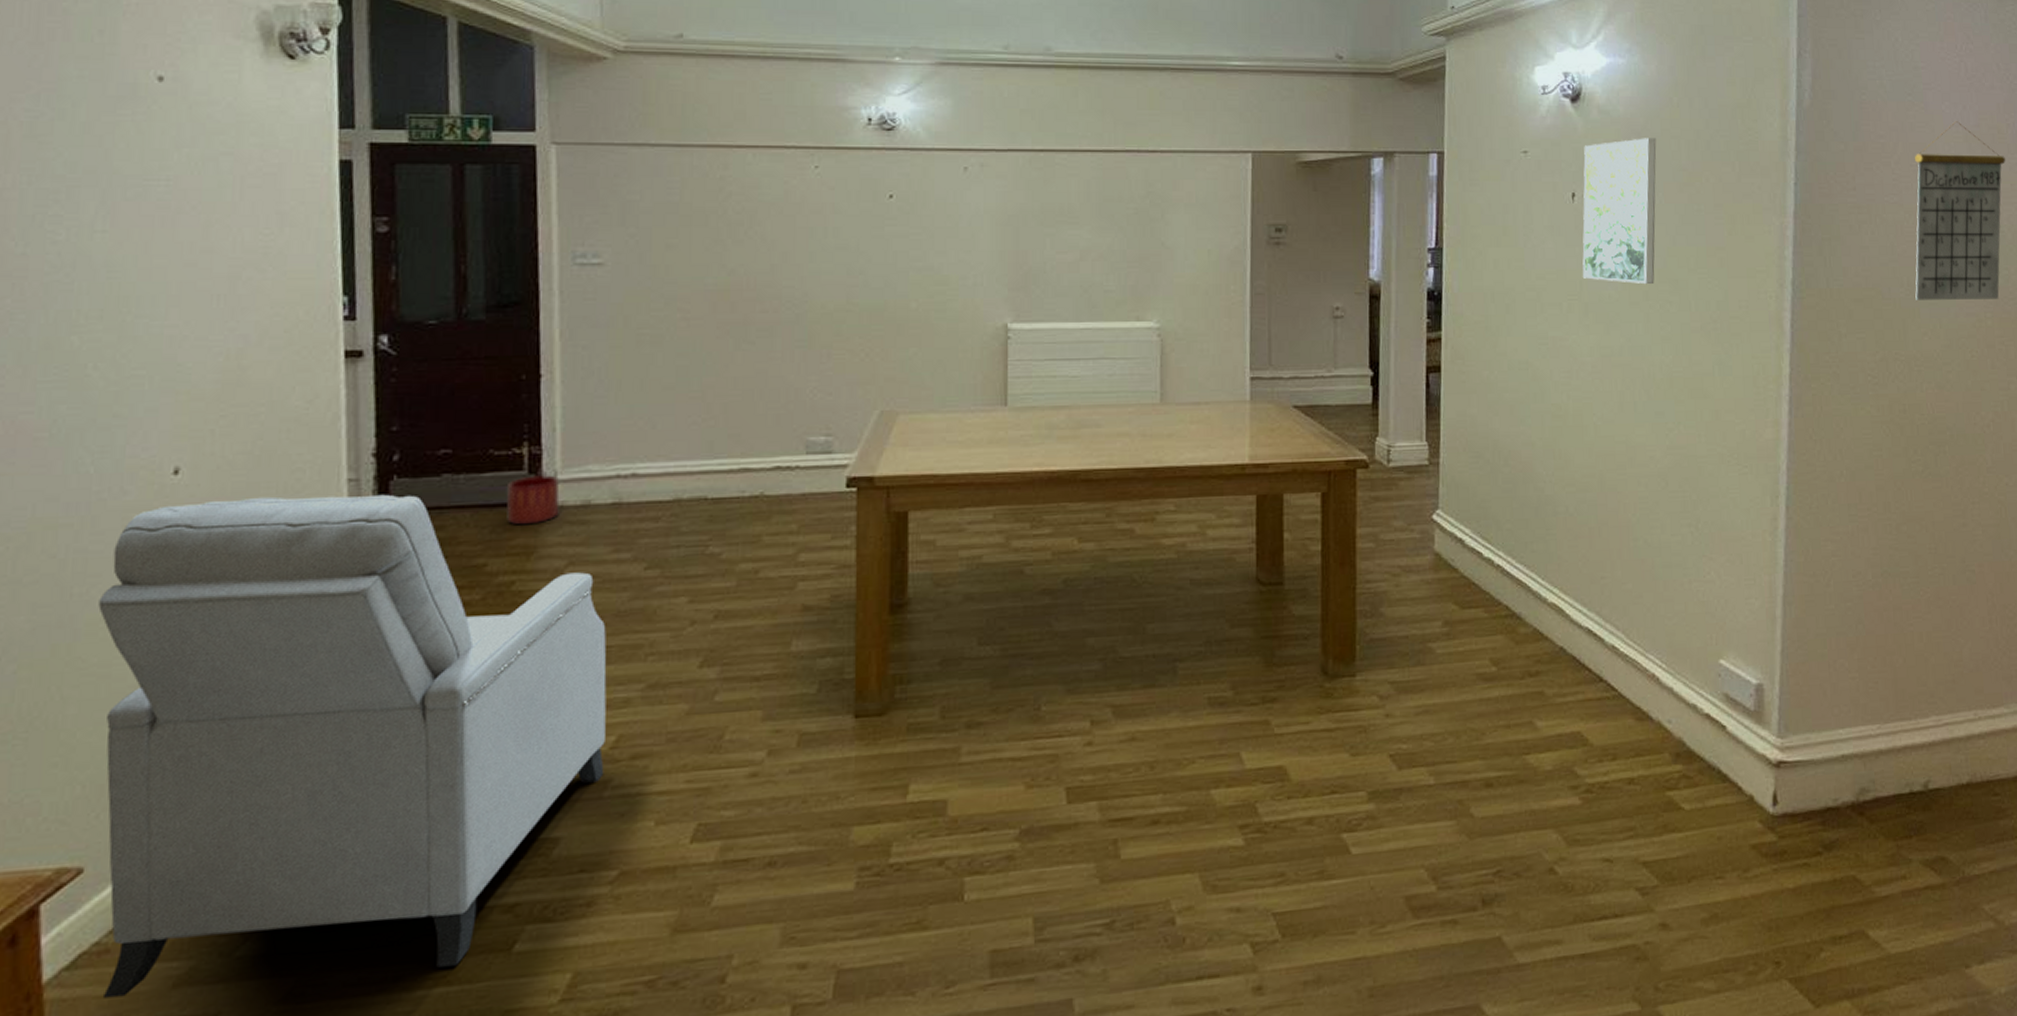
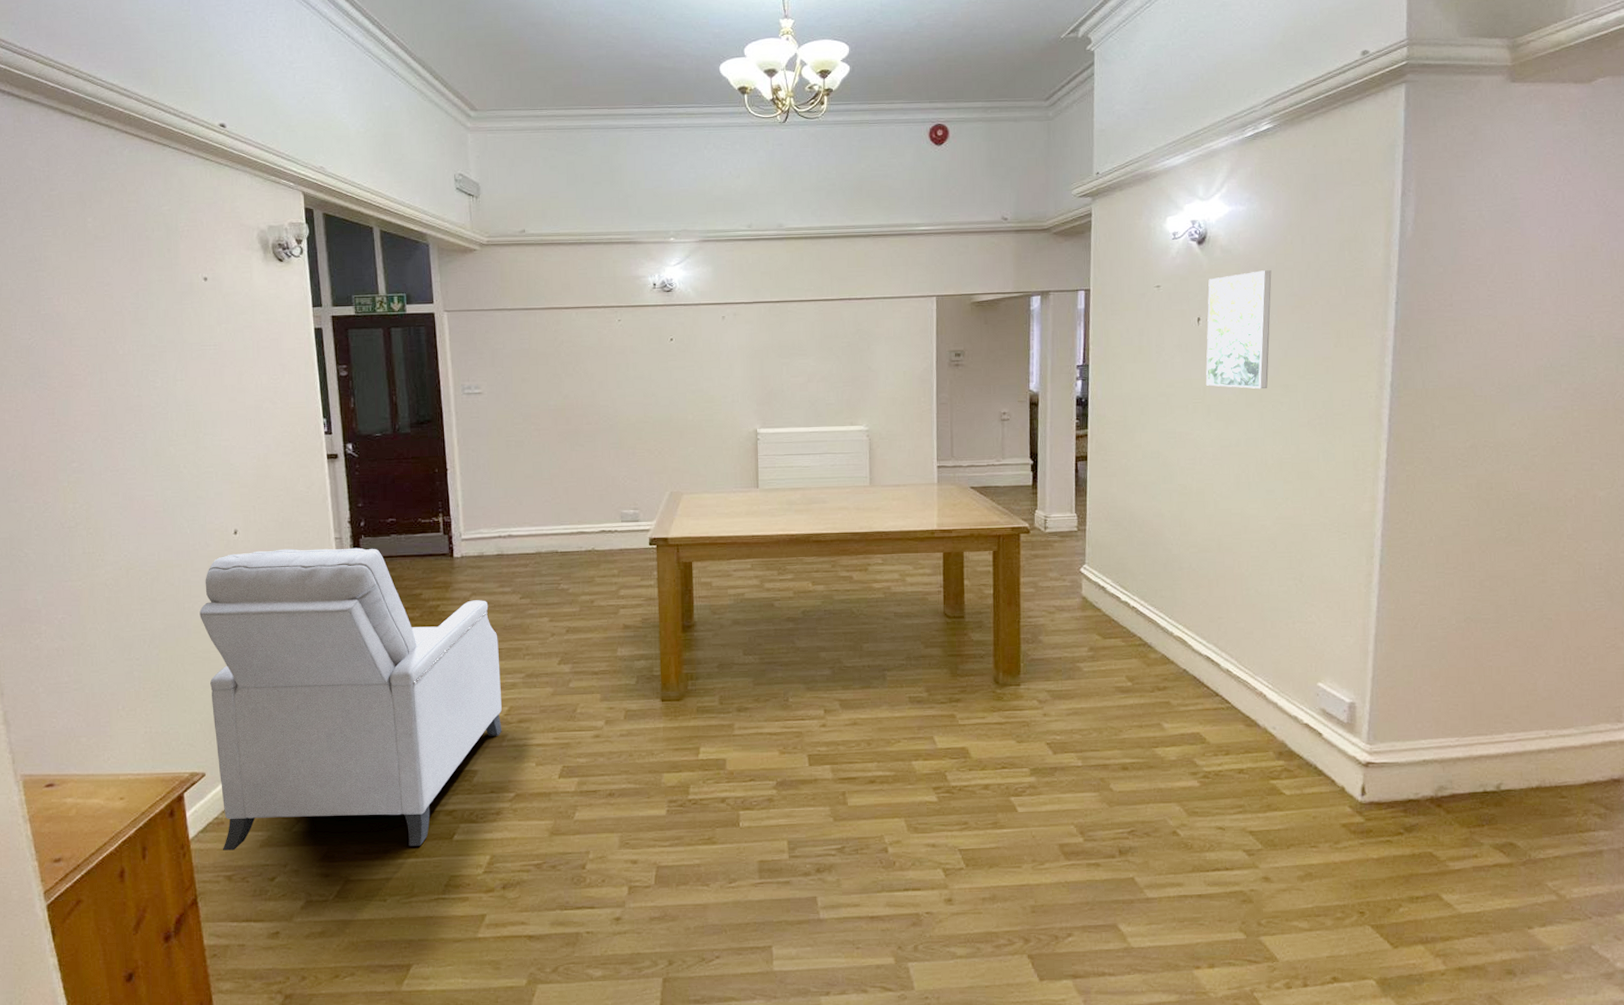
planter: present [507,475,560,525] -> none [431,535,464,569]
calendar: present [1914,121,2005,300] -> none [1505,243,1598,397]

